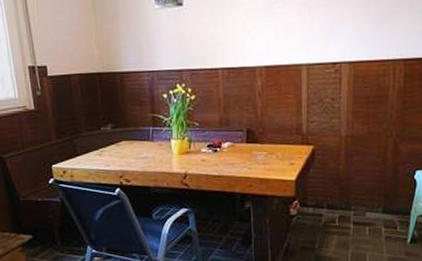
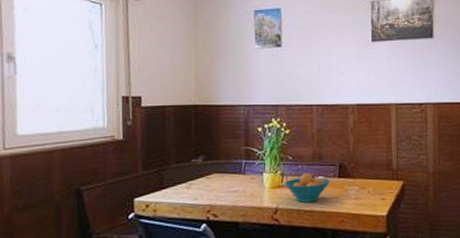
fruit bowl: none [192,139,238,168] -> present [284,173,330,203]

